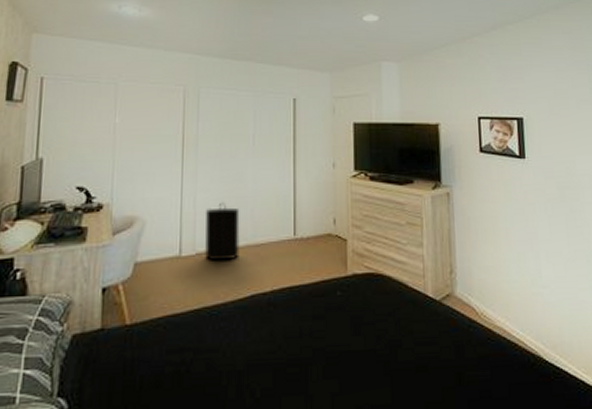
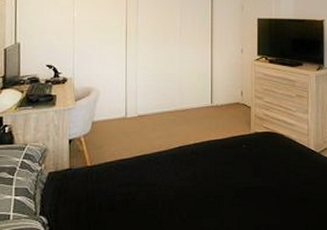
laundry hamper: present [204,202,240,261] -> none [143,78,170,121]

